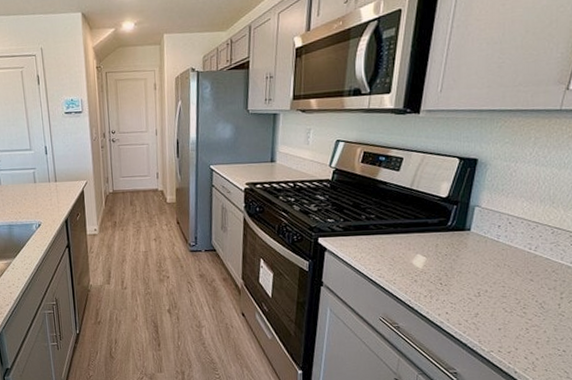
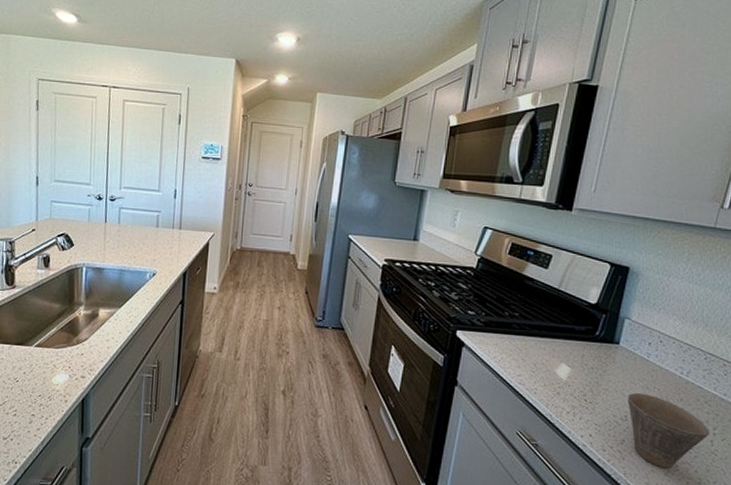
cup: none [479,270,557,333] -> present [627,392,710,469]

